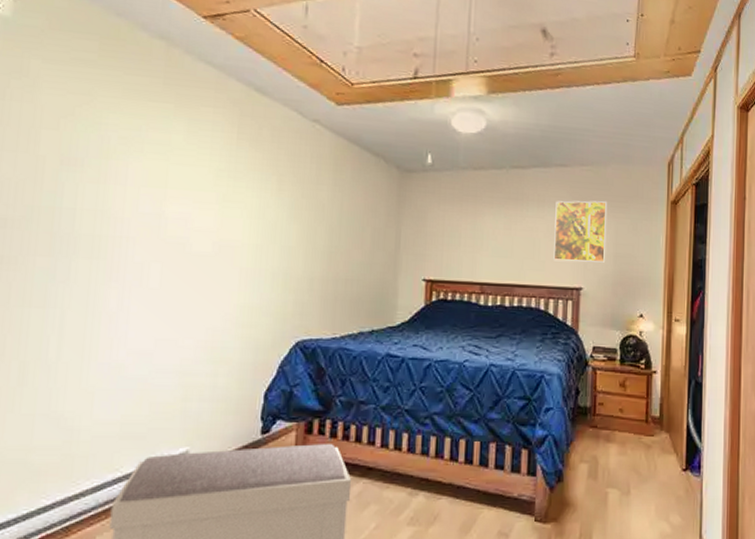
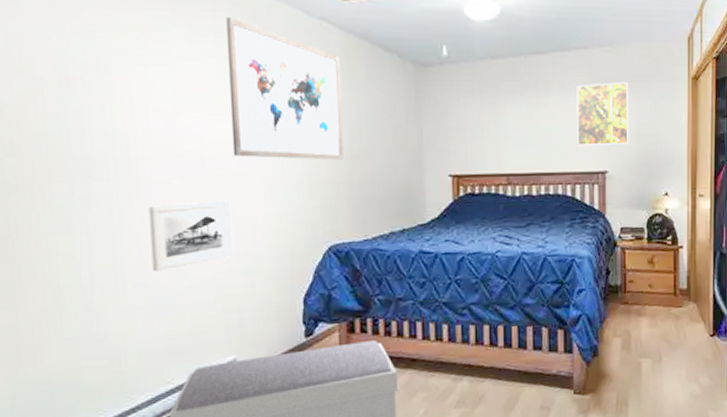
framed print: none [119,286,205,353] -> present [148,200,234,272]
wall art: none [214,112,328,256] -> present [226,16,343,160]

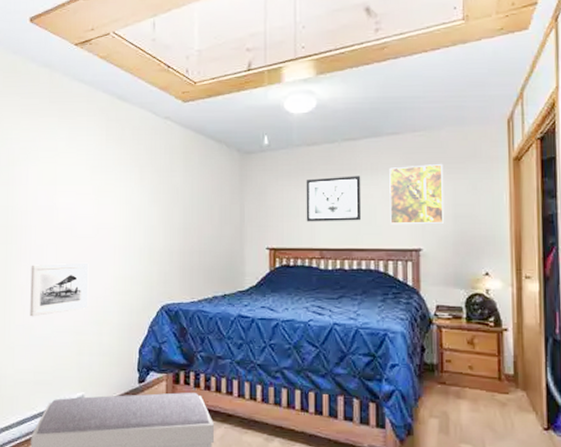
wall art: present [226,16,343,160] -> none [93,119,179,233]
wall art: none [490,93,549,145] -> present [306,175,362,222]

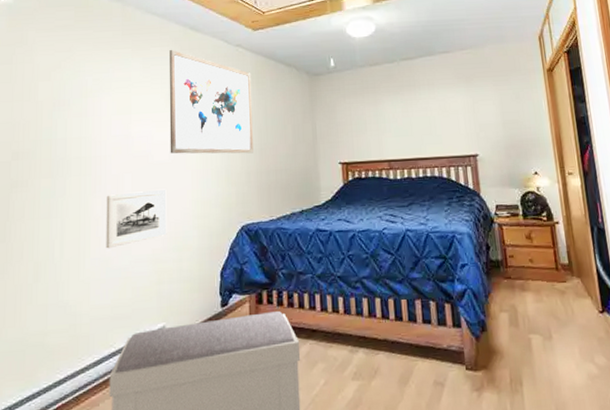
wall art: none [93,119,179,233] -> present [169,49,253,154]
wall art: present [306,175,362,222] -> none [371,91,423,136]
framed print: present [389,163,445,225] -> none [443,76,496,134]

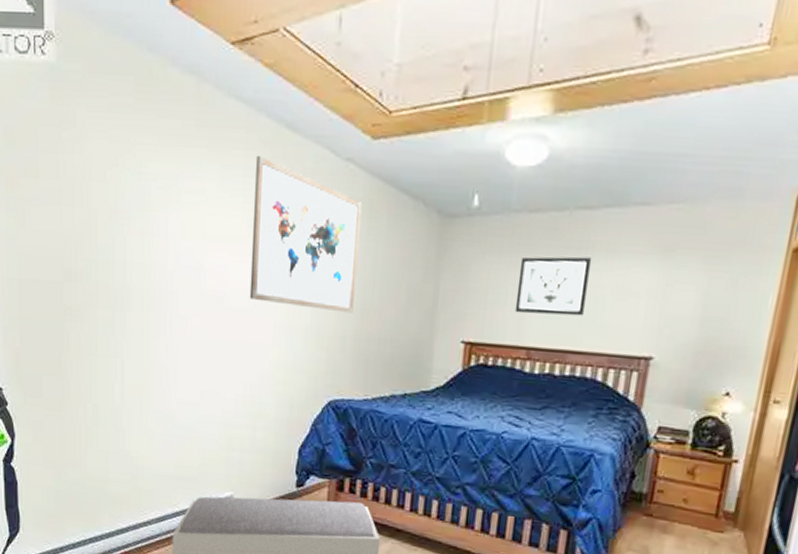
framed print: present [106,189,167,249] -> none [171,340,243,403]
wall art: none [371,91,423,136] -> present [514,256,592,316]

